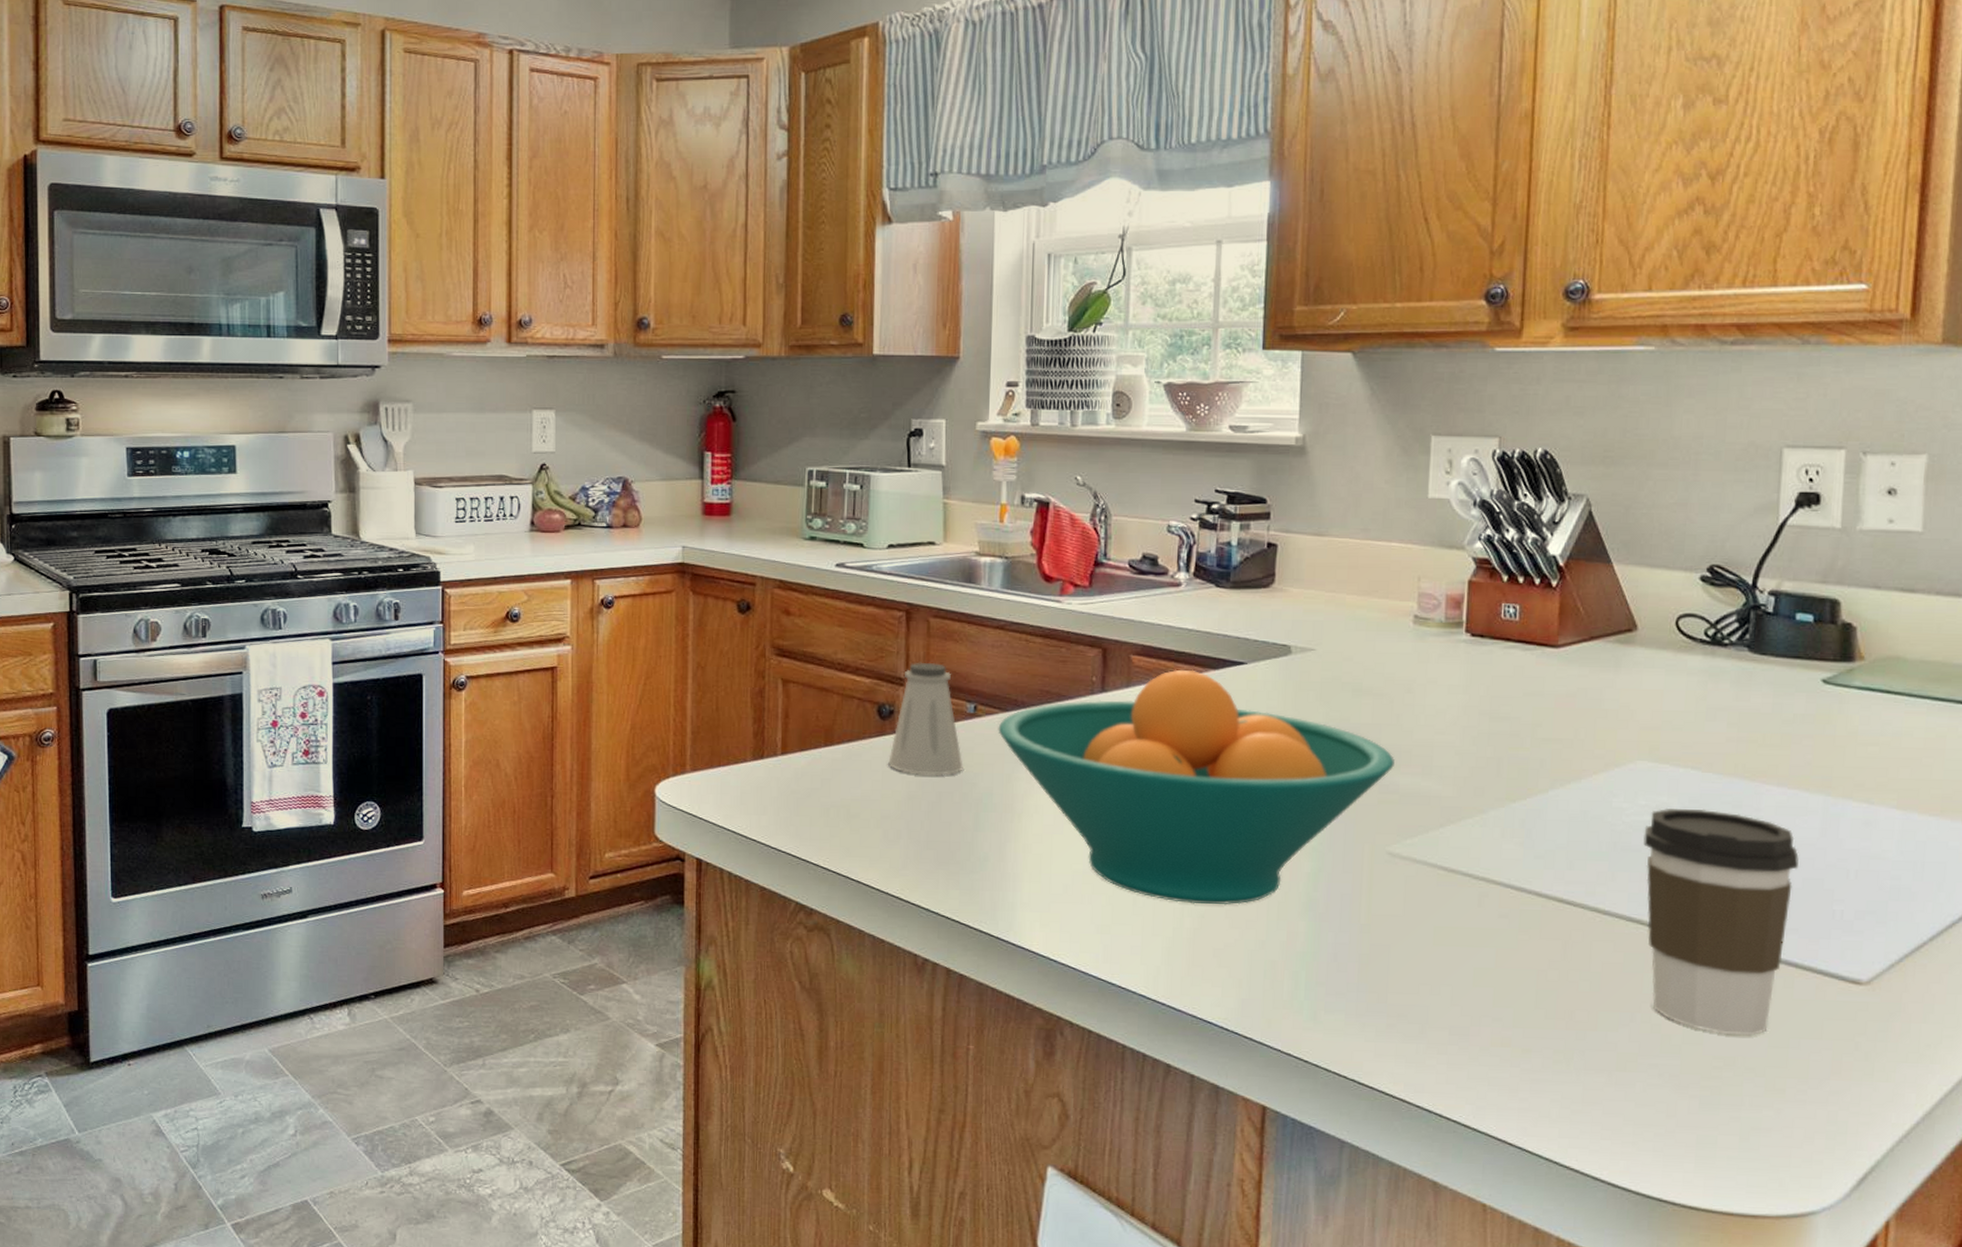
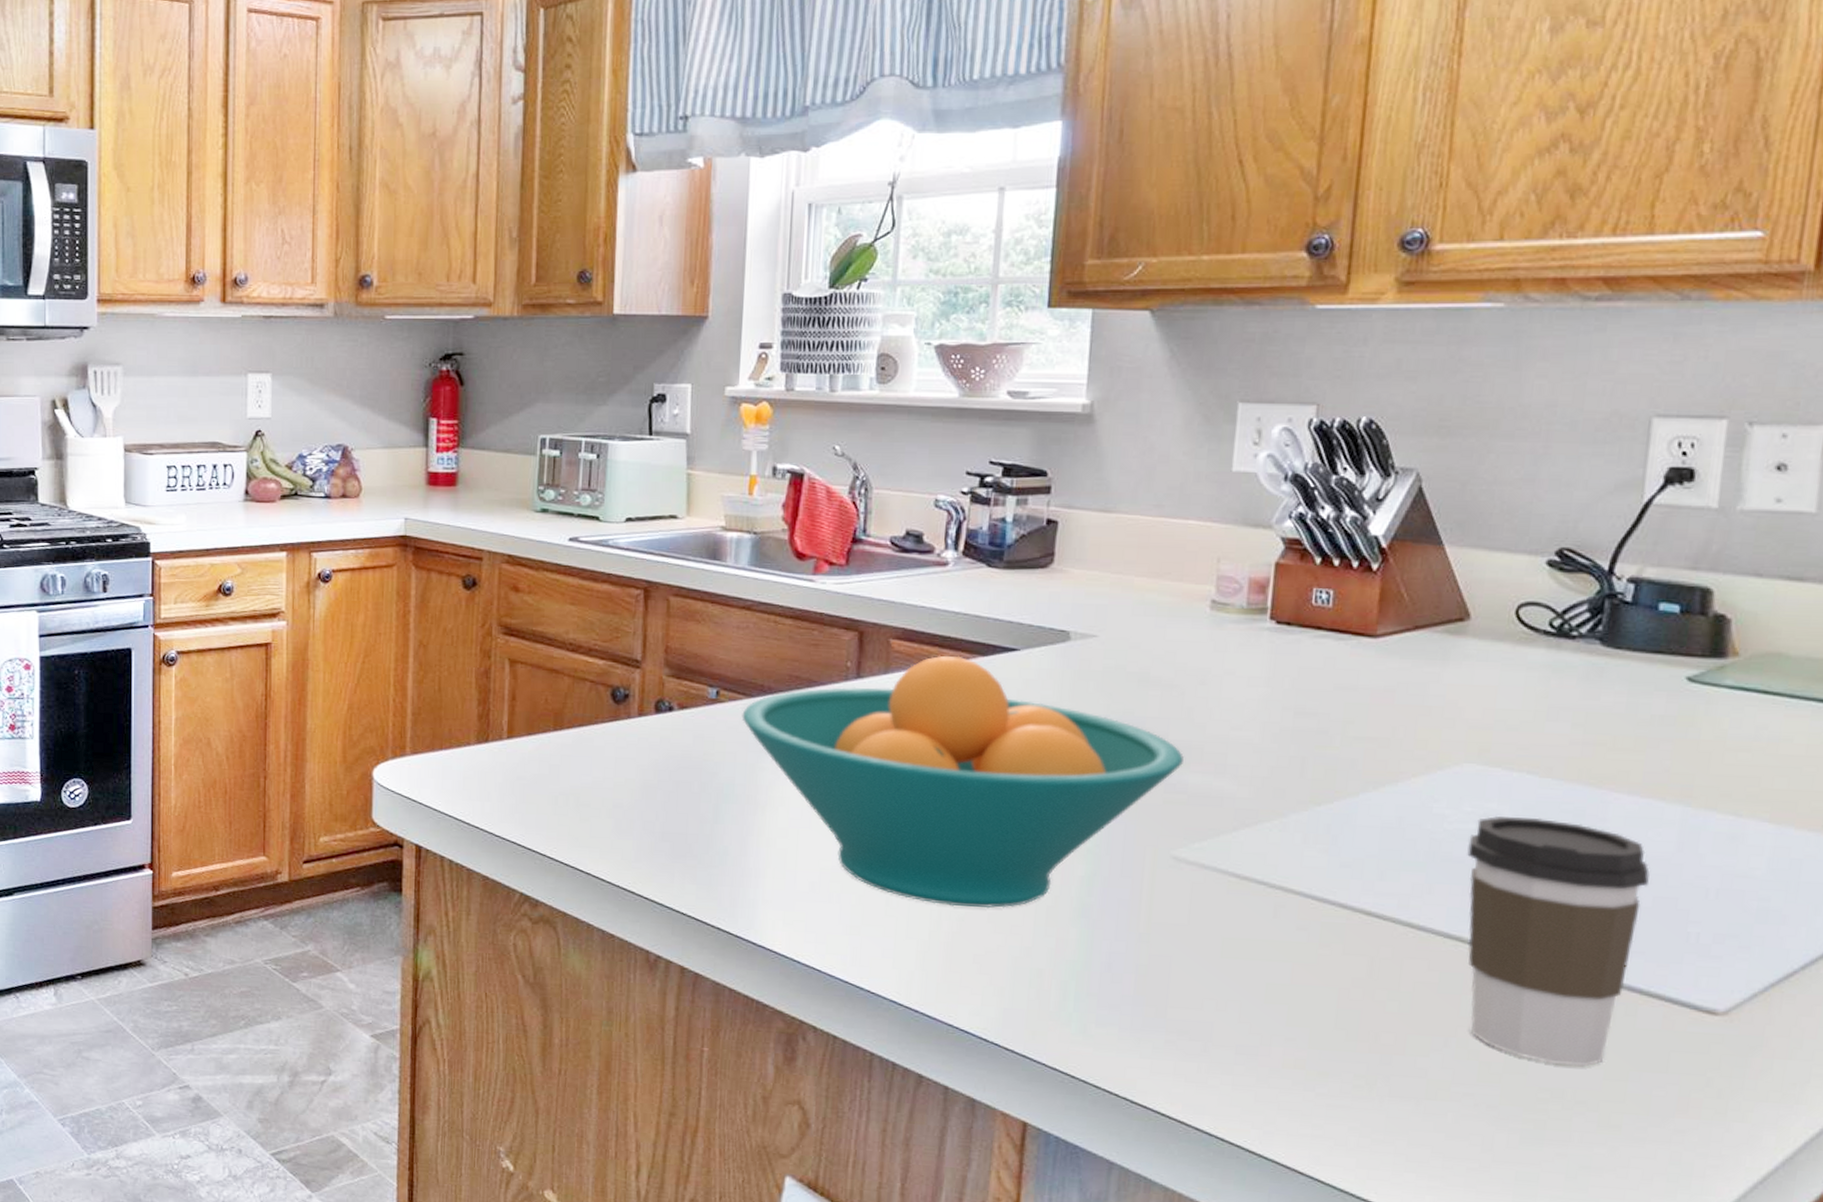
saltshaker: present [888,662,963,776] -> none [622,643,703,764]

